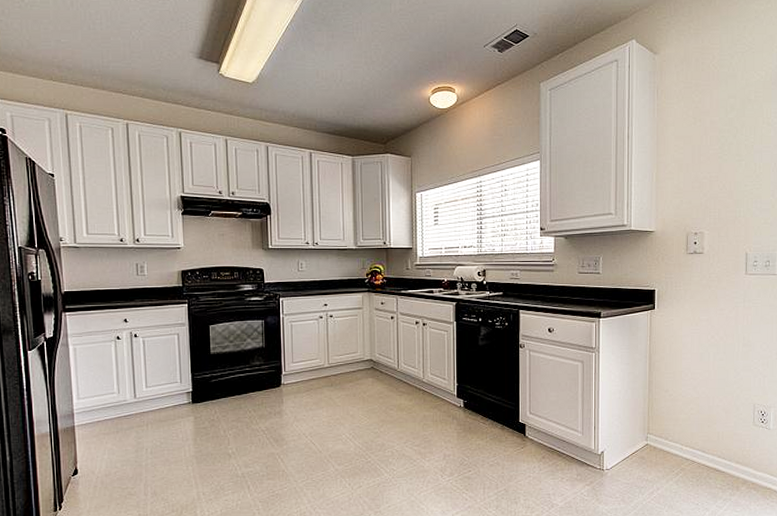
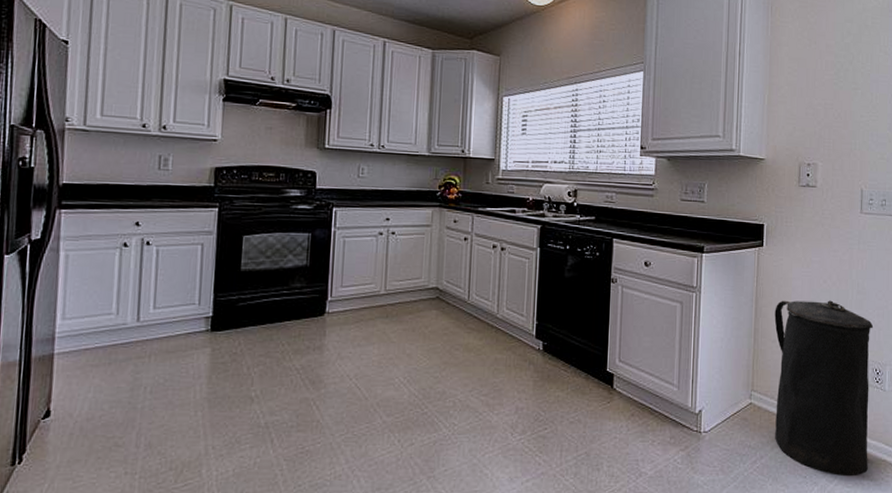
trash can: none [667,353,759,503] -> present [774,300,874,477]

